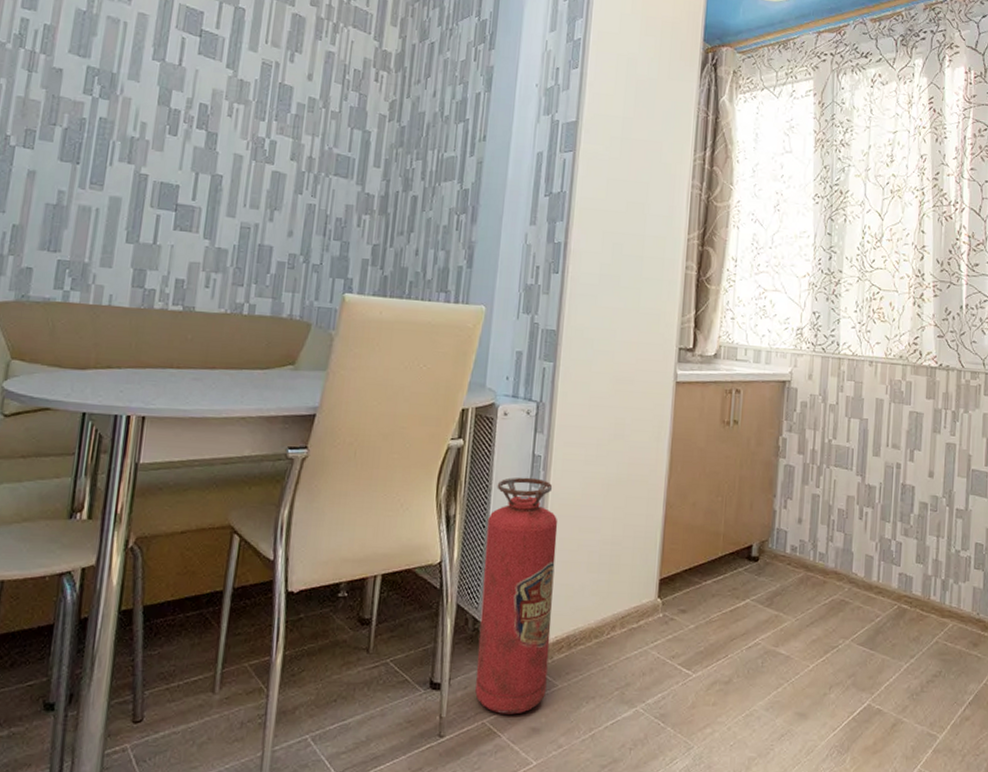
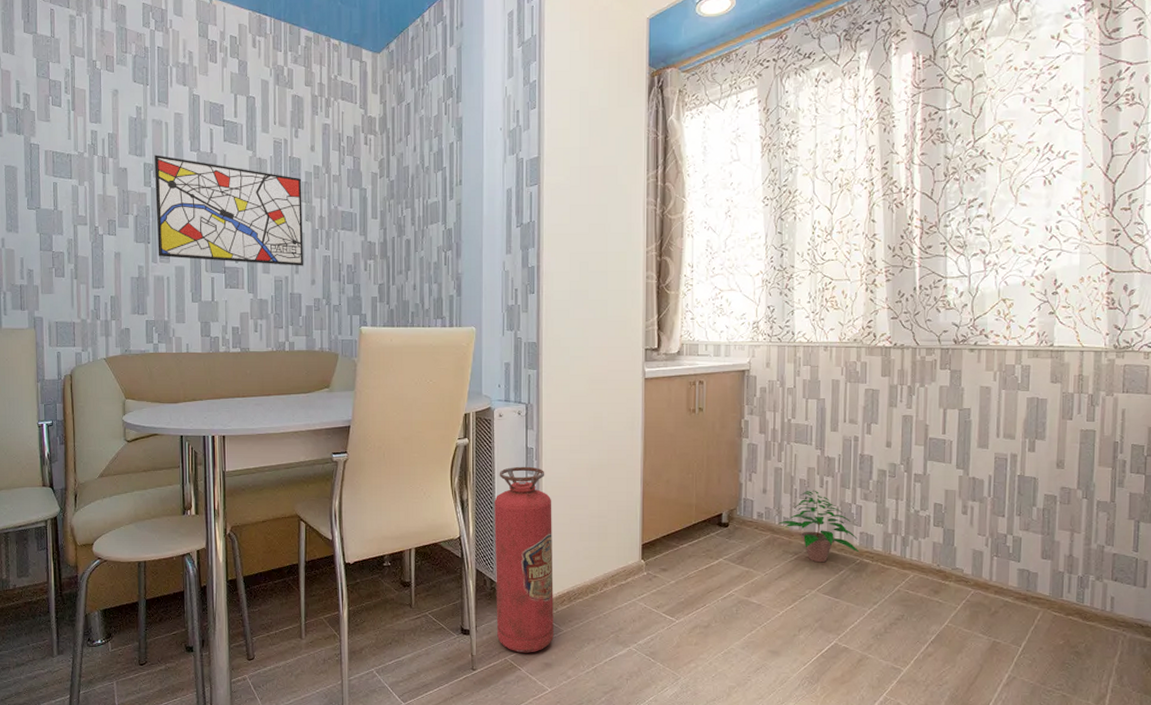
wall art: none [88,58,292,213] -> present [154,155,303,266]
potted plant: none [813,522,898,608] -> present [778,490,860,563]

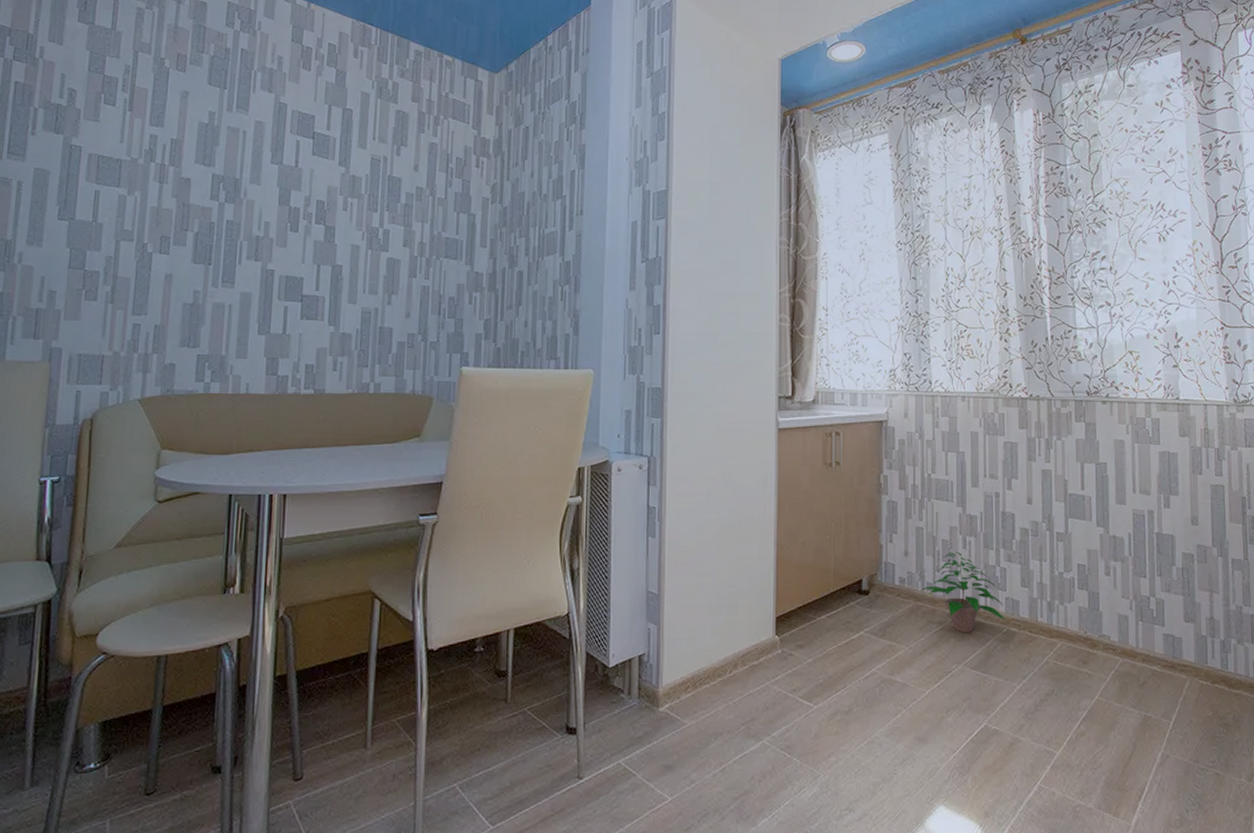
wall art: present [154,155,303,266] -> none [220,165,402,297]
fire extinguisher: present [494,466,554,653] -> none [608,528,676,754]

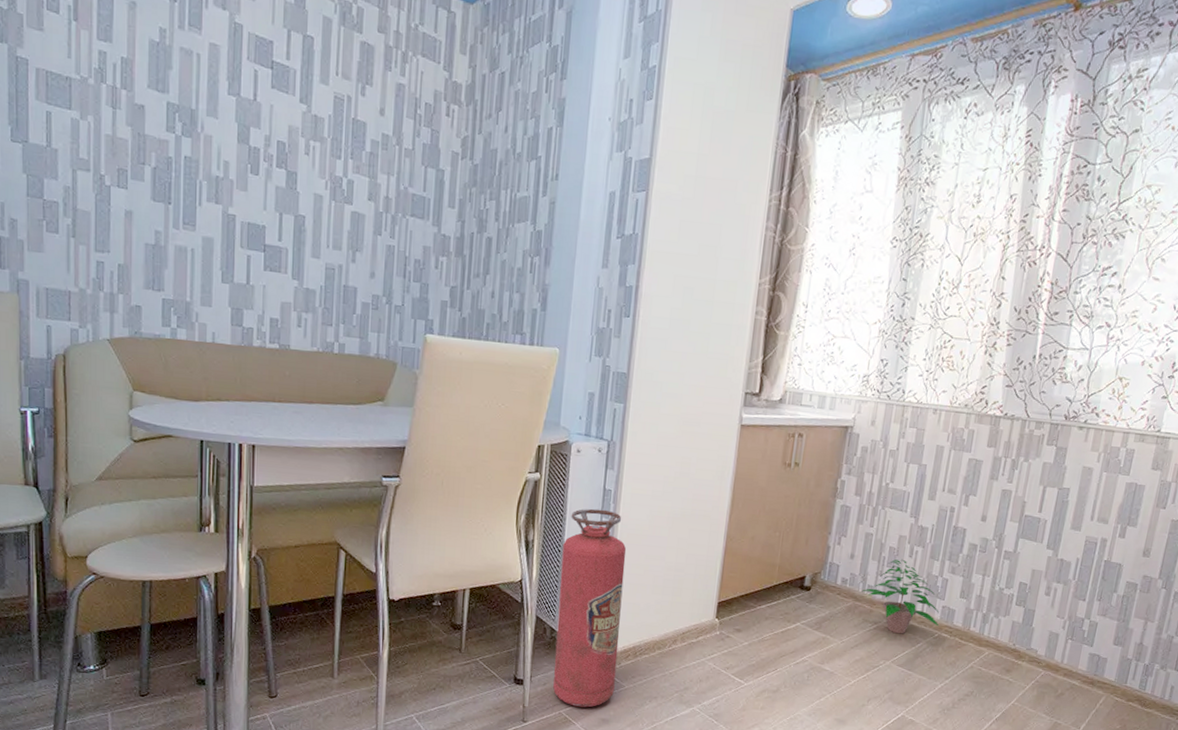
fire extinguisher: none [608,528,676,754] -> present [553,508,627,708]

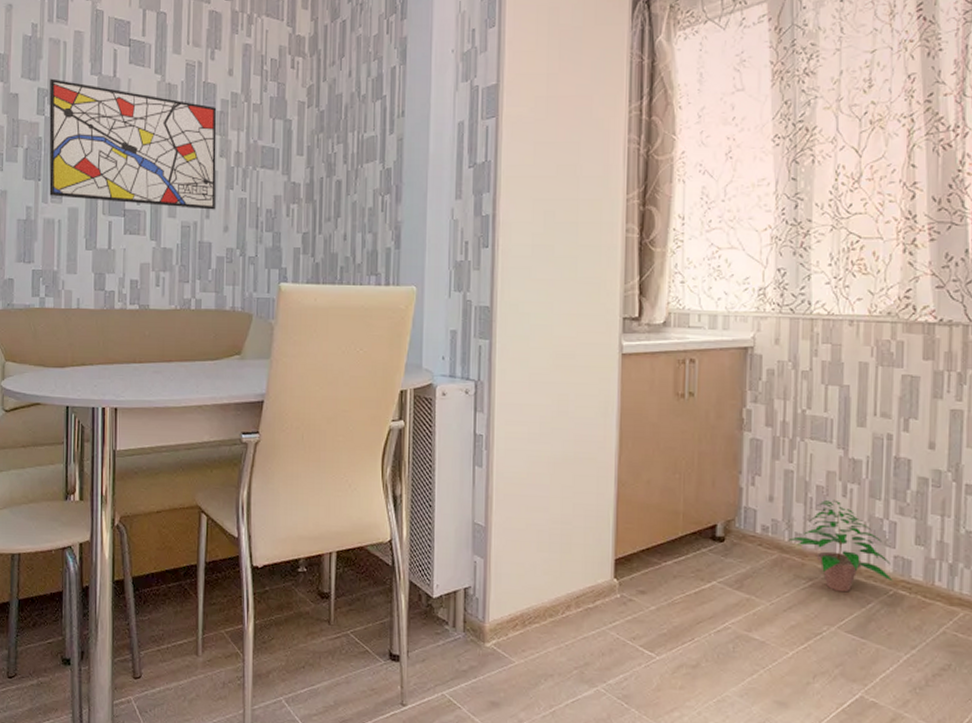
wall art: none [180,93,366,255] -> present [49,78,217,210]
fire extinguisher: present [553,508,627,708] -> none [432,456,505,688]

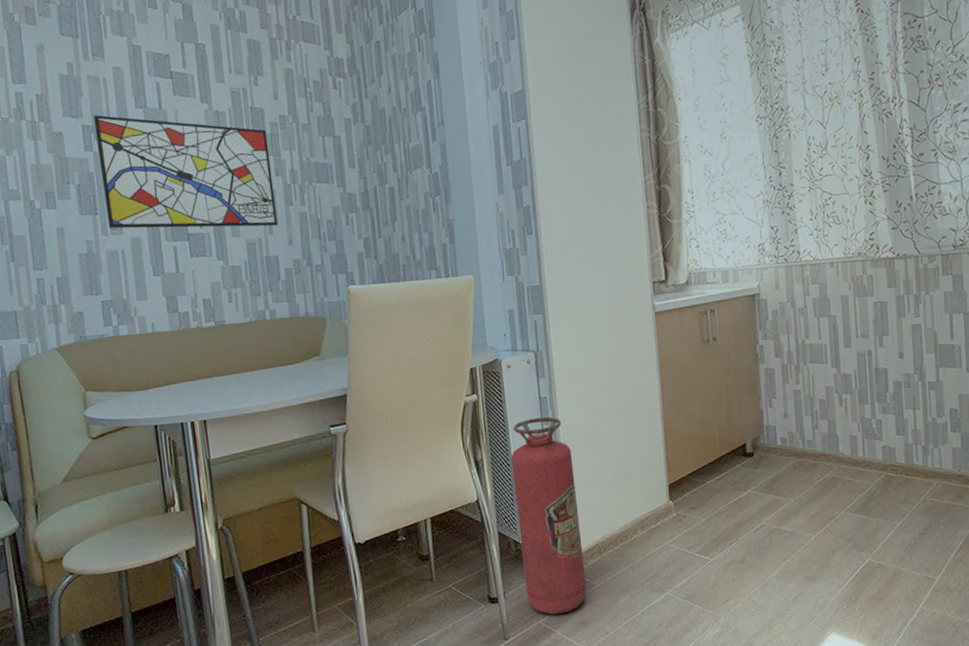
fire extinguisher: none [432,456,505,688] -> present [511,416,587,615]
potted plant: present [788,499,893,593] -> none [802,409,884,482]

